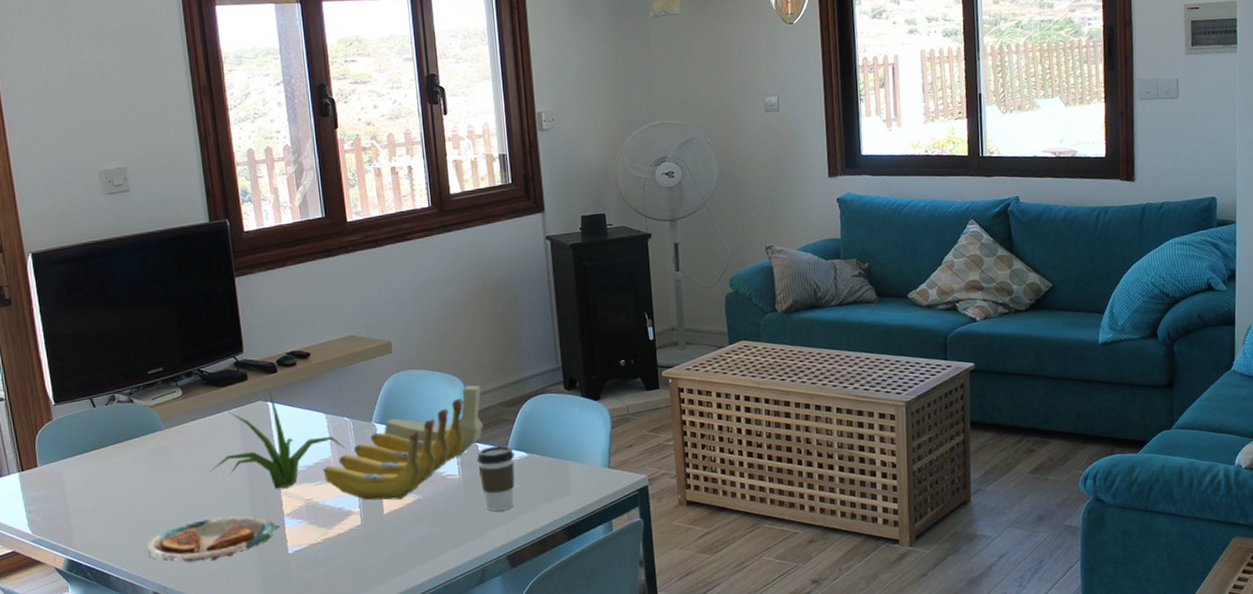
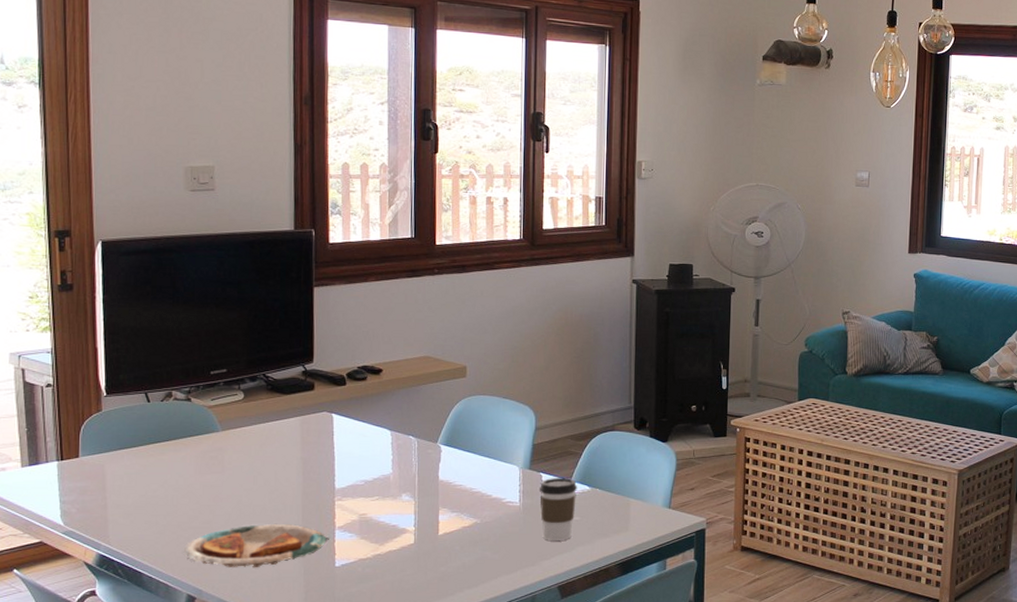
plant: present [209,391,346,489] -> none [263,403,407,501]
banana: present [323,385,483,501] -> none [381,415,552,522]

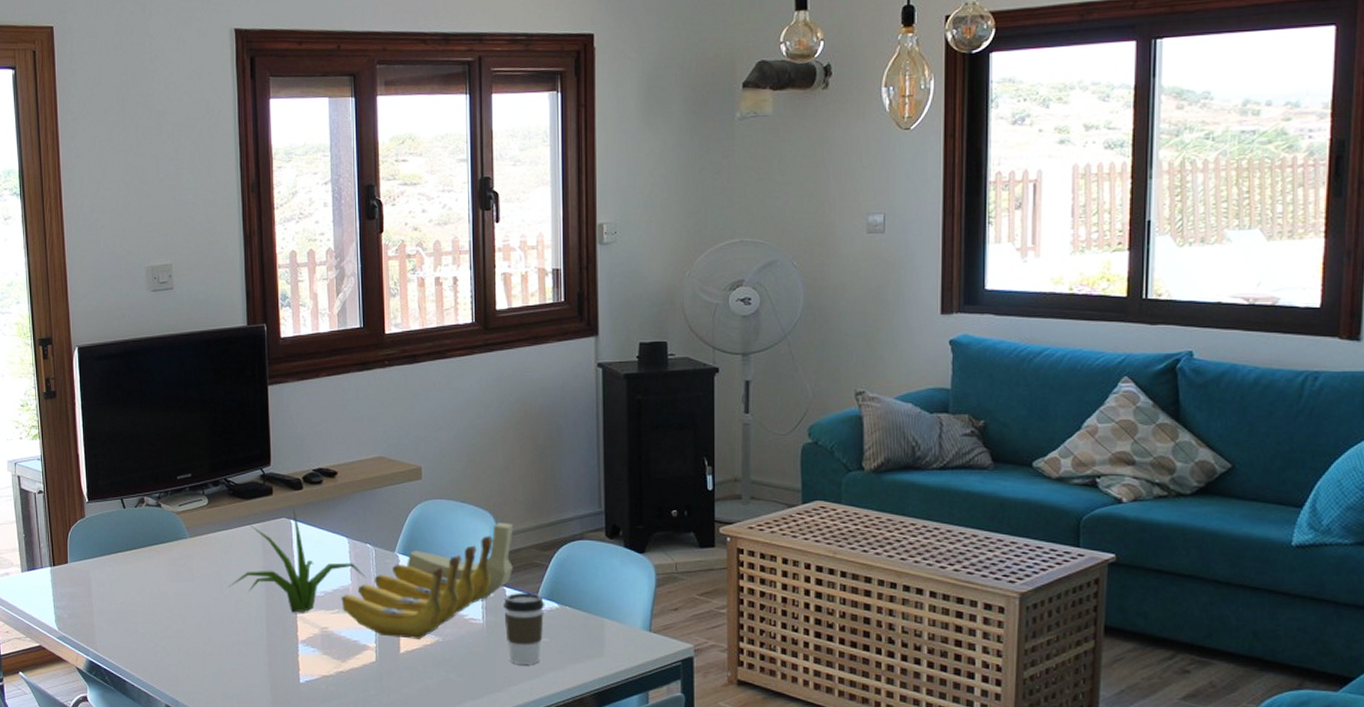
plate: present [183,523,331,568] -> none [160,634,294,681]
plant: none [263,403,407,501] -> present [228,508,366,613]
banana: none [381,415,552,522] -> present [341,522,514,639]

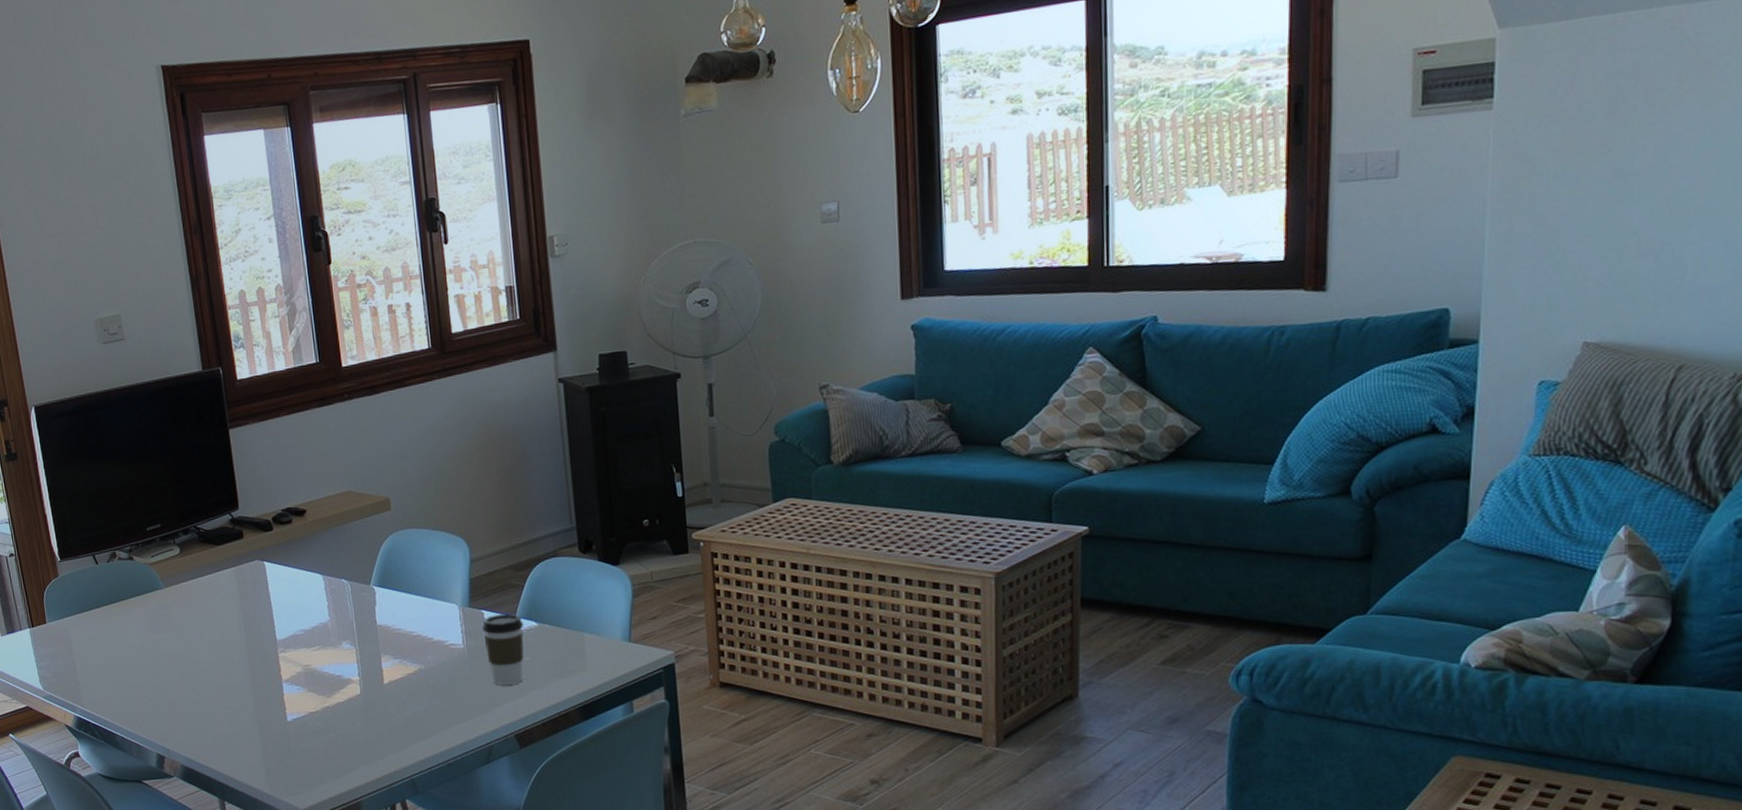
plant: present [228,508,366,613] -> none [208,550,344,654]
banana: present [341,522,514,639] -> none [320,546,489,669]

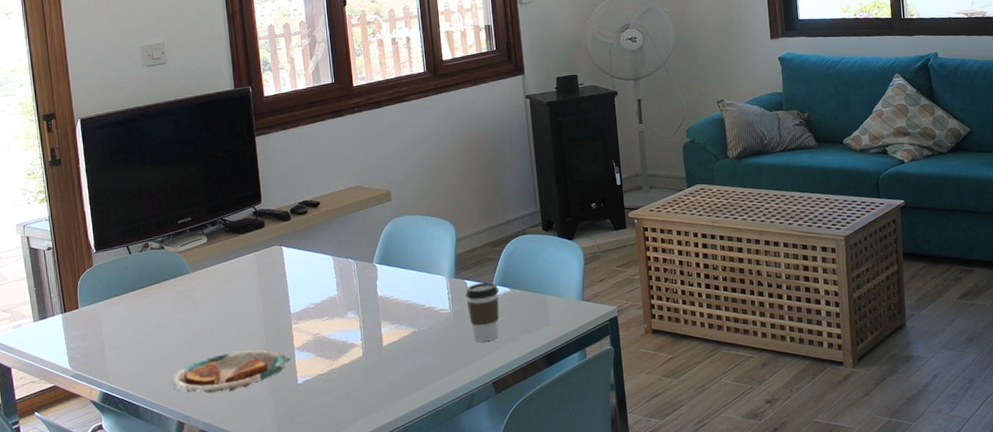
plate: none [147,679,279,726] -> present [170,349,291,393]

